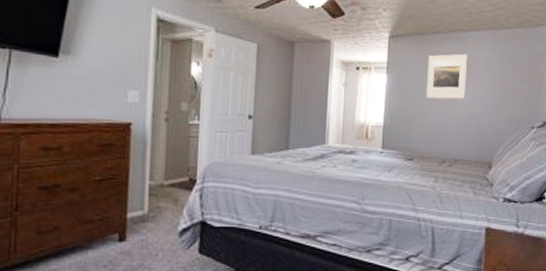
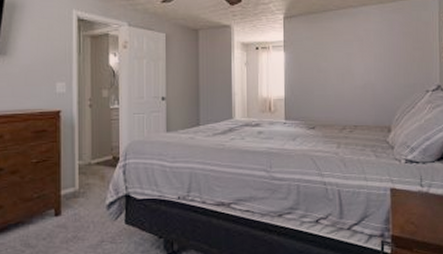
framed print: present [426,53,468,100] -> none [322,28,360,71]

